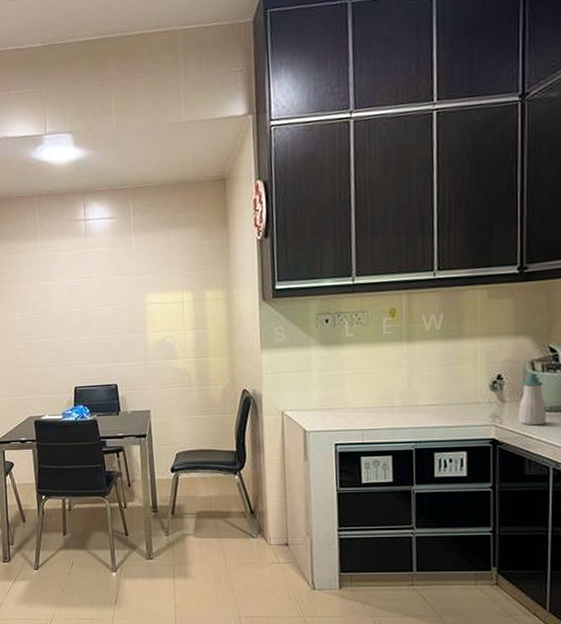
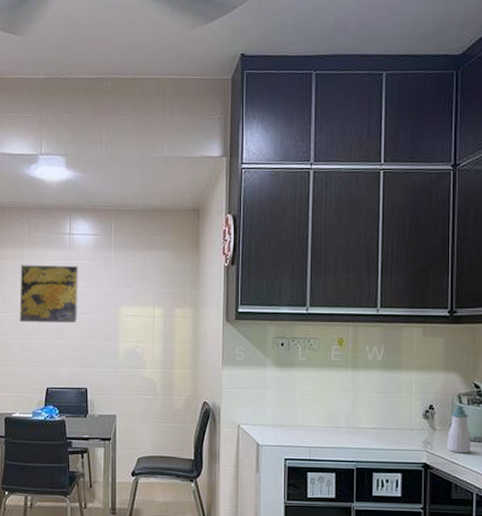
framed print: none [35,254,101,321] -> present [19,264,78,324]

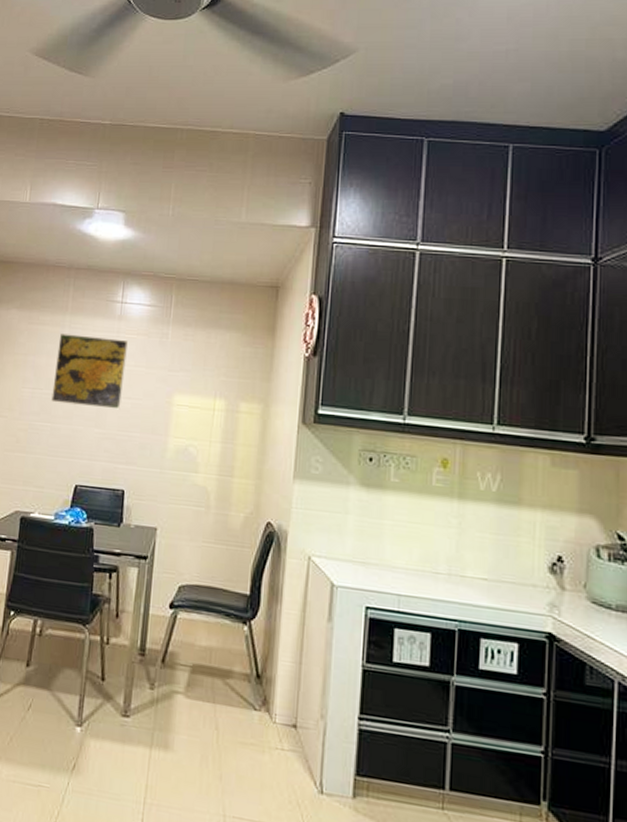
soap bottle: present [447,404,471,454] -> none [580,558,612,627]

